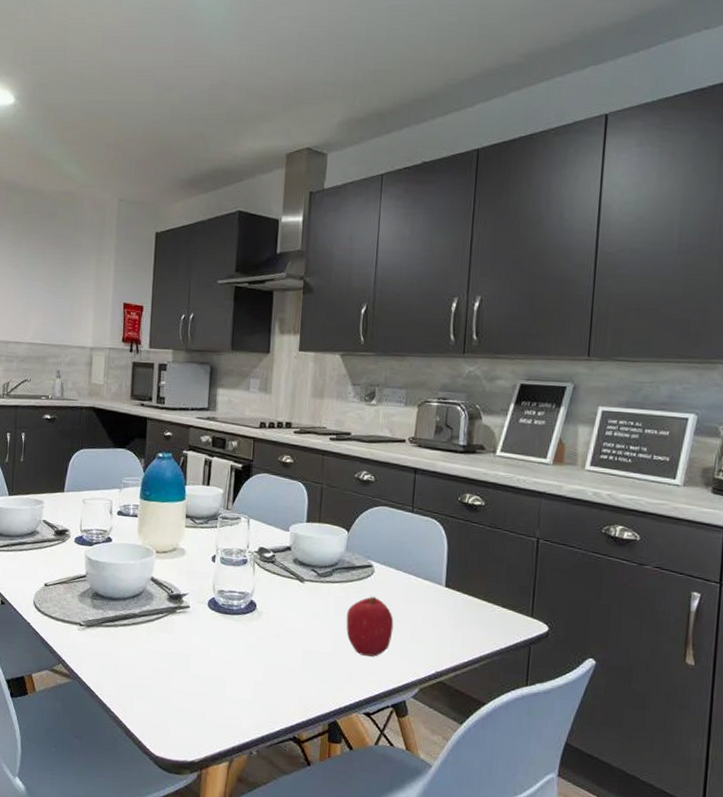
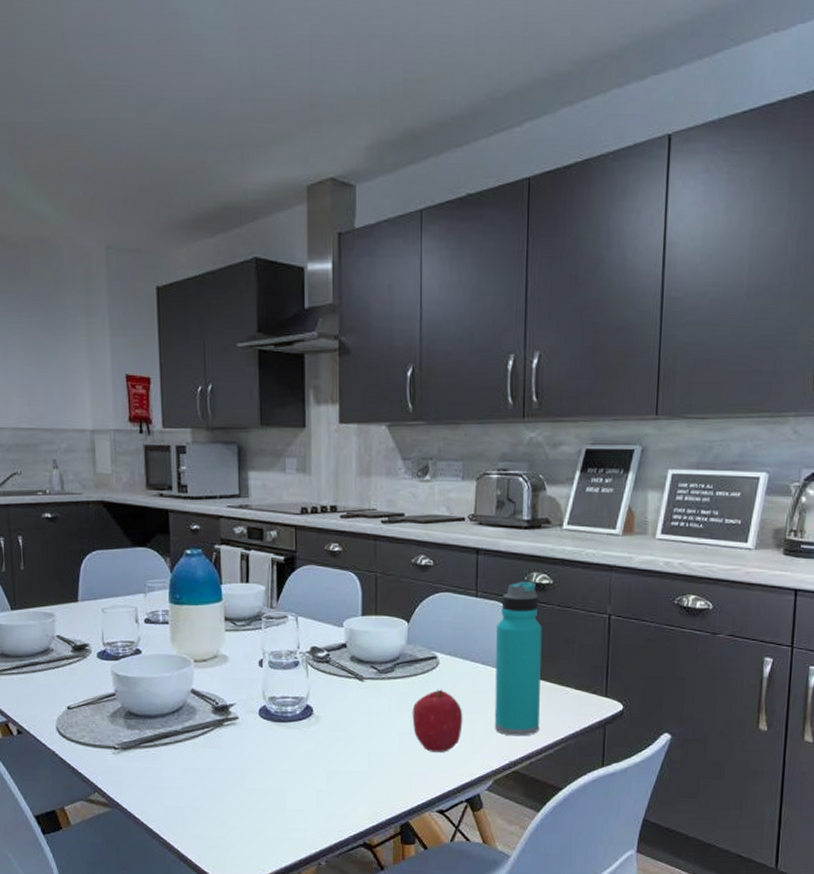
water bottle: none [423,501,473,649] -> present [494,581,542,736]

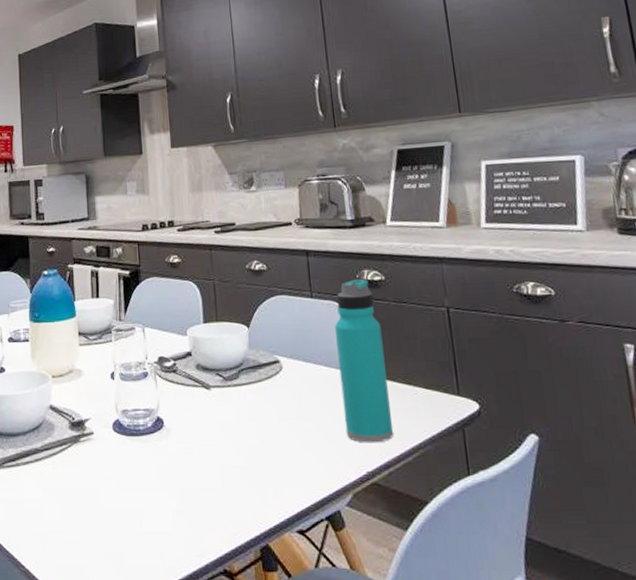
fruit: present [412,689,463,752] -> none [260,394,313,464]

